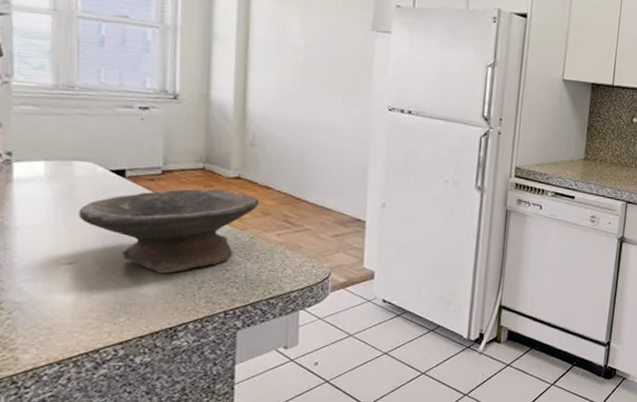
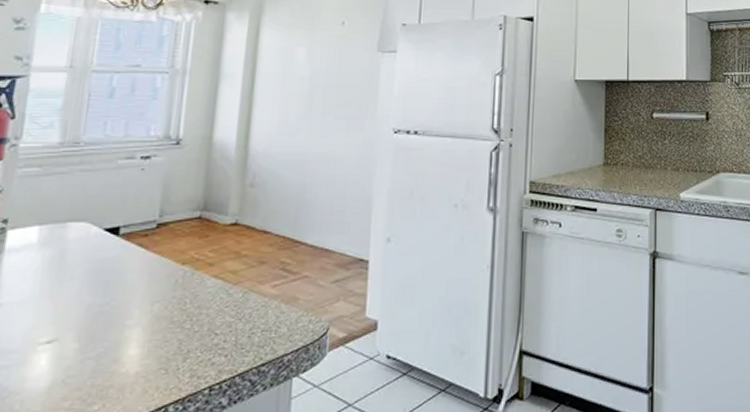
bowl: present [78,189,260,274] -> none [65,239,256,345]

